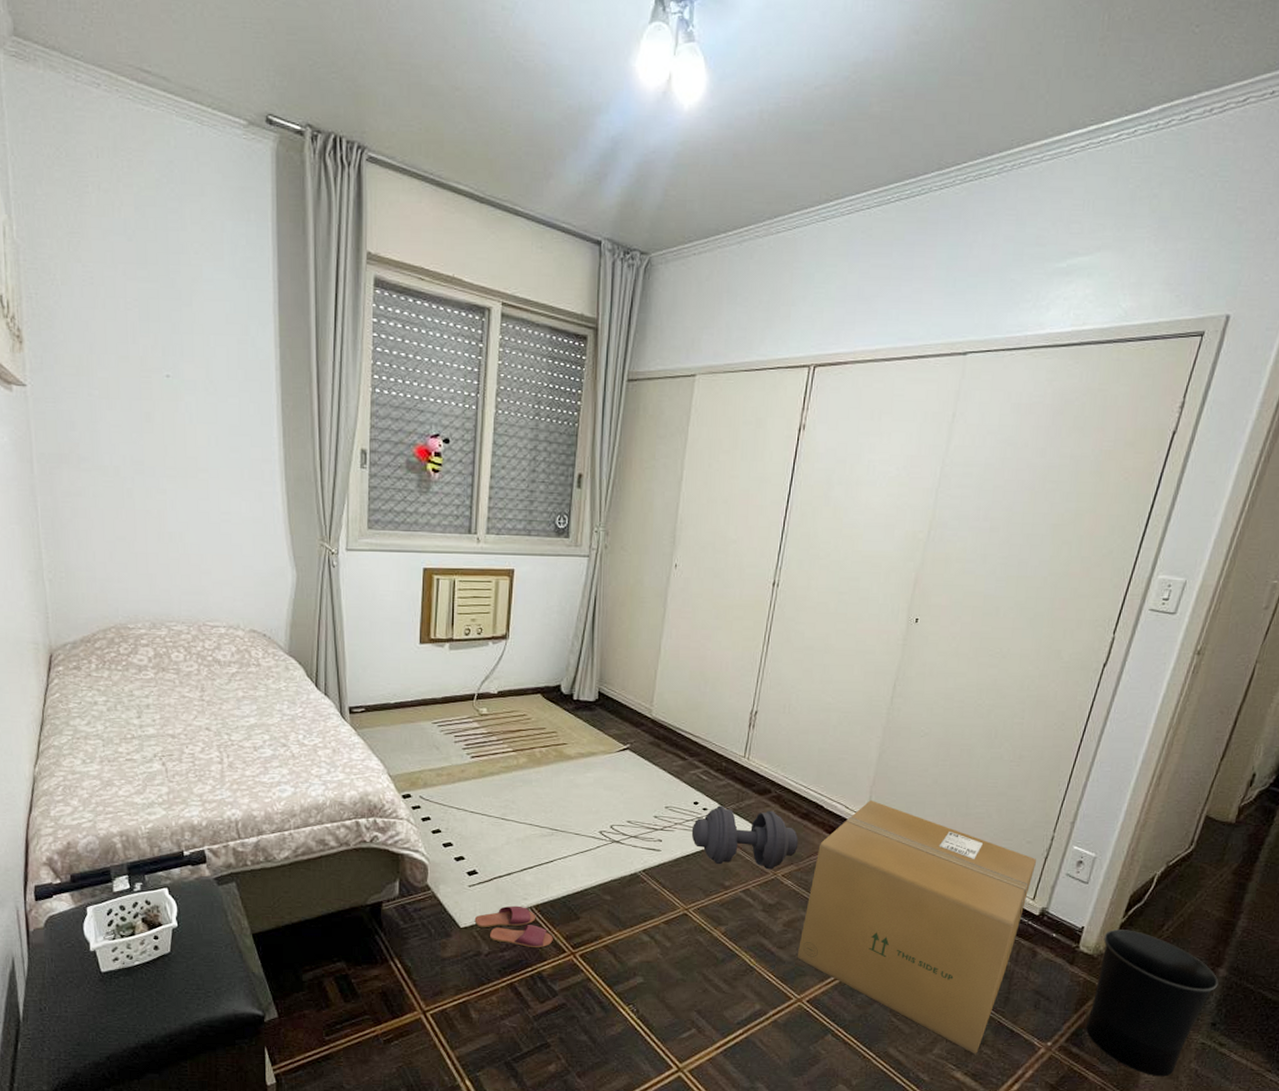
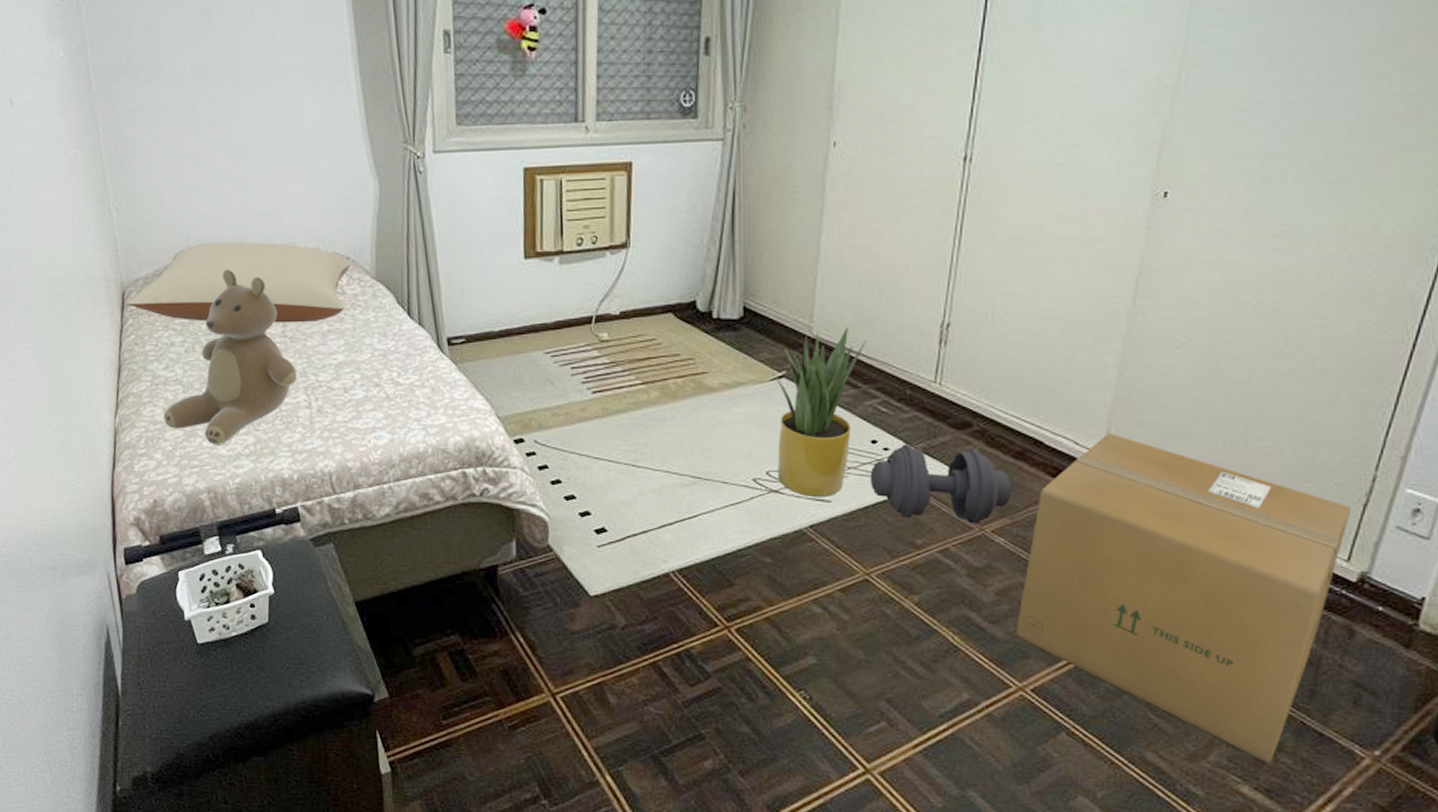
pillow: none [52,615,267,689] -> present [125,241,351,323]
teddy bear: none [82,639,211,793] -> present [163,269,297,444]
slippers: present [474,905,553,947] -> none [606,569,702,620]
planter: none [617,711,693,847] -> present [770,327,866,497]

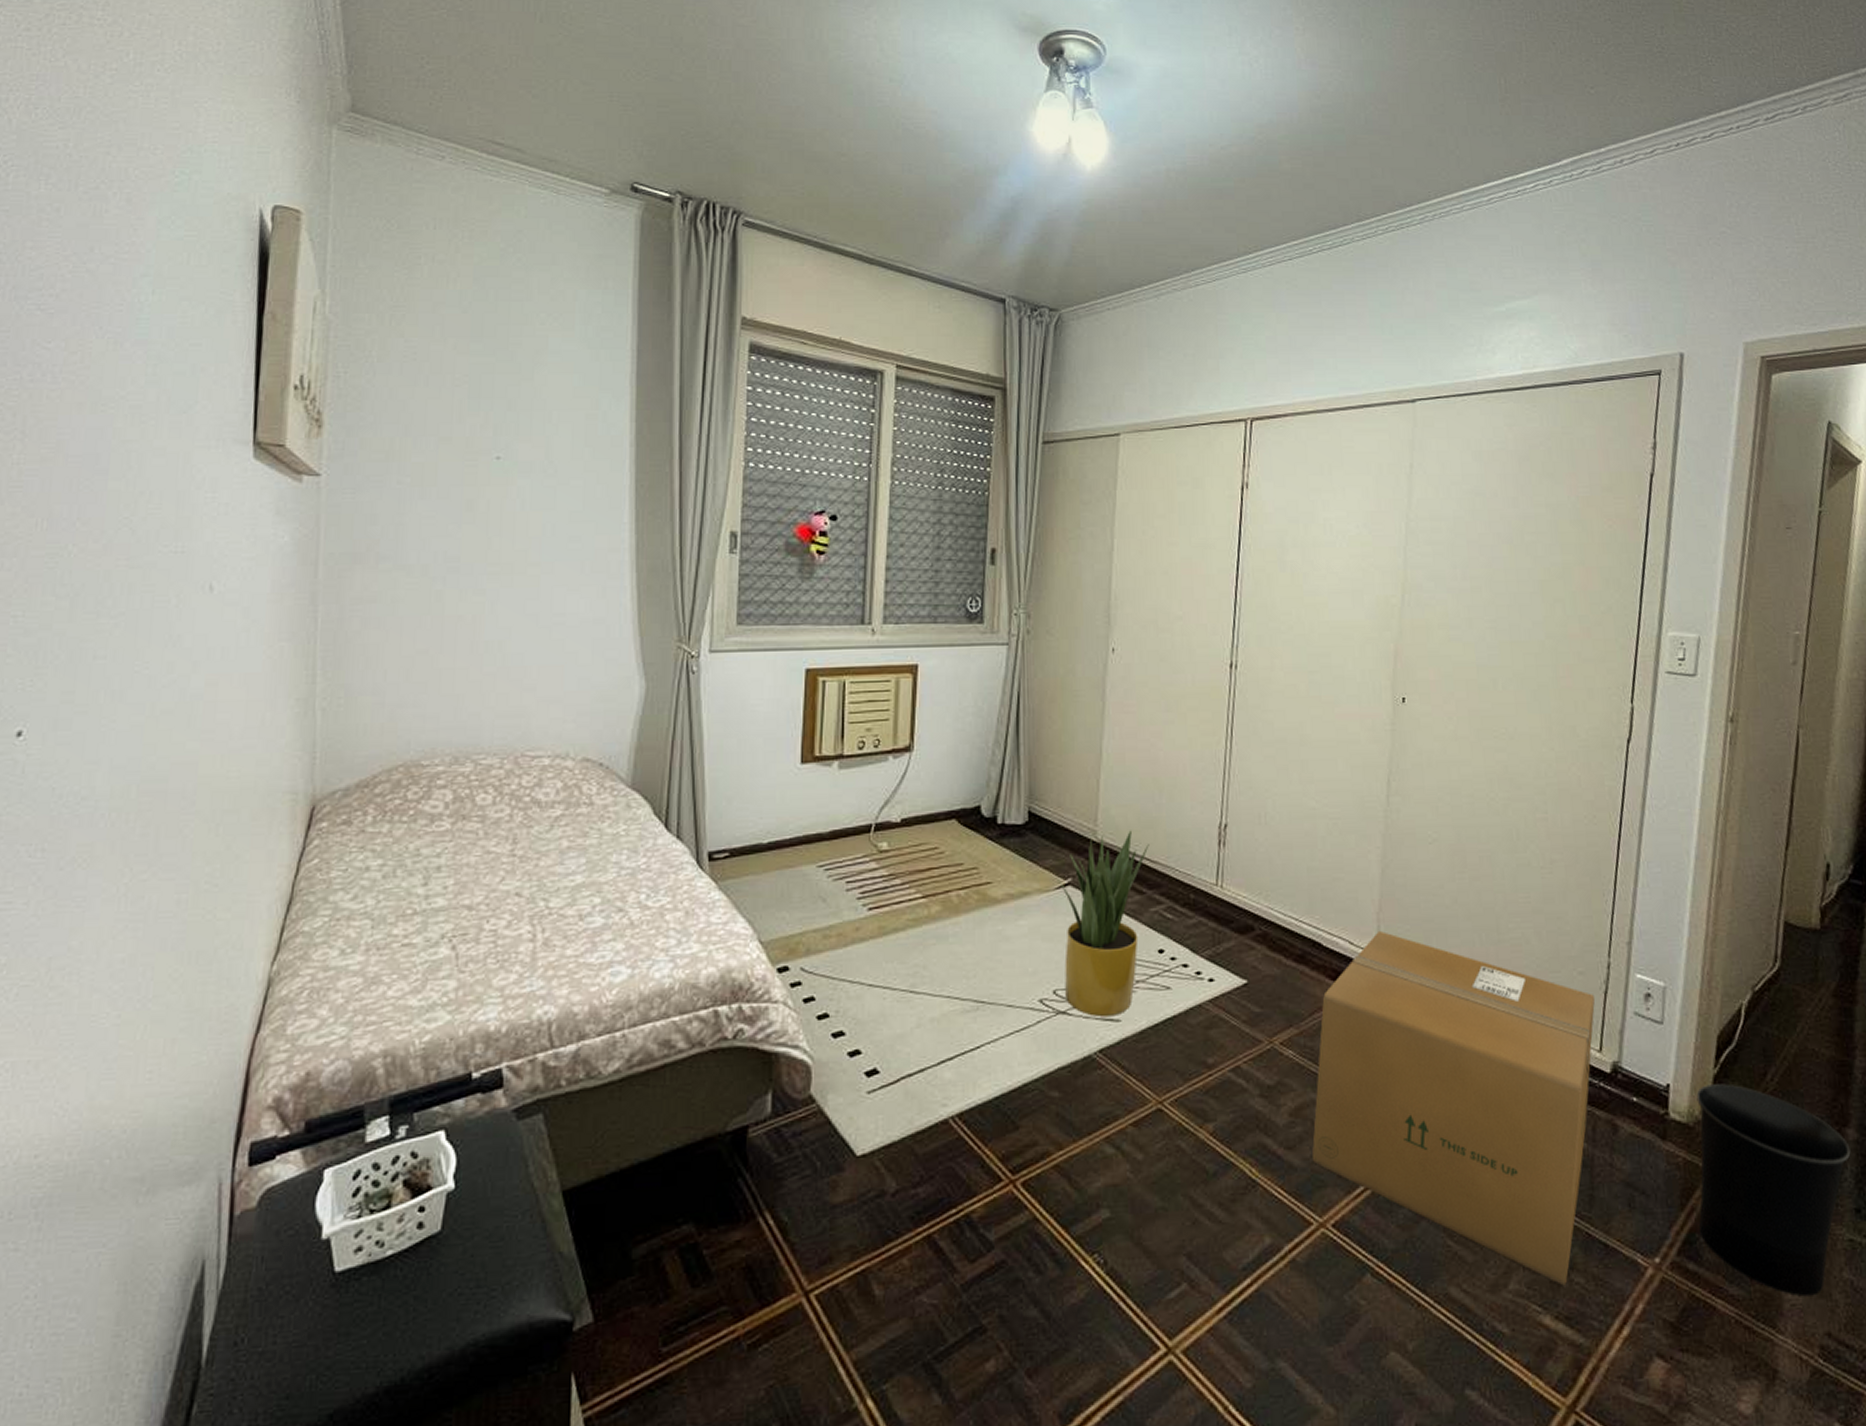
pillow: present [125,241,351,323] -> none [314,746,604,840]
teddy bear: present [163,269,297,444] -> none [339,777,523,993]
dumbbell: present [869,444,1012,524] -> none [1158,952,1297,1037]

